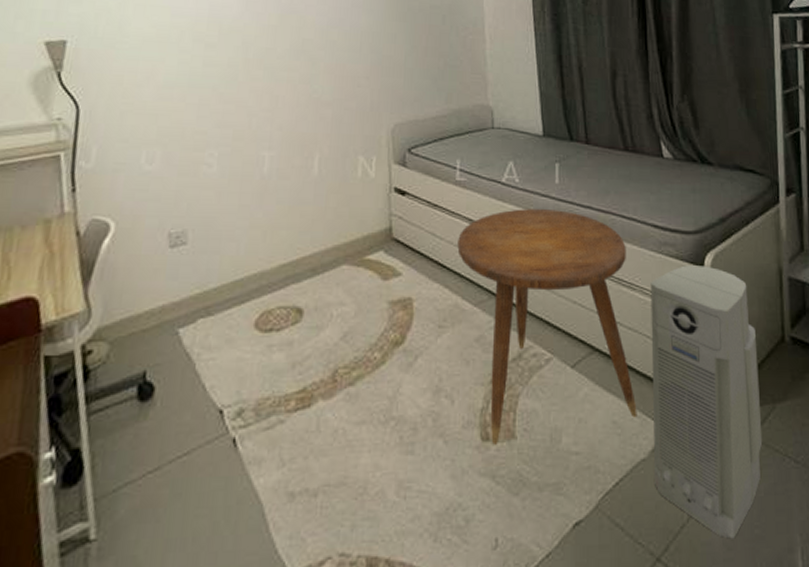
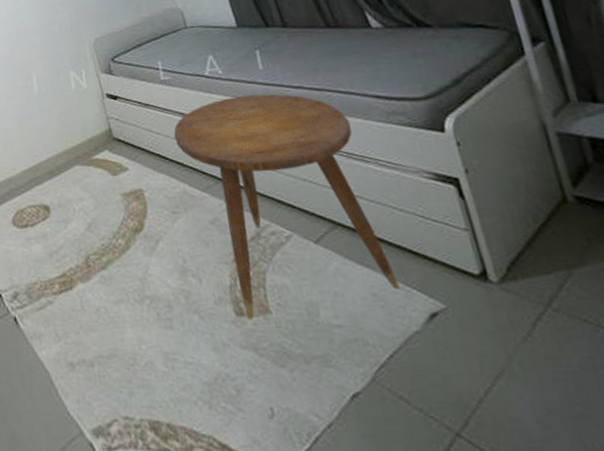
air purifier: present [650,265,763,539] -> none [385,130,570,416]

